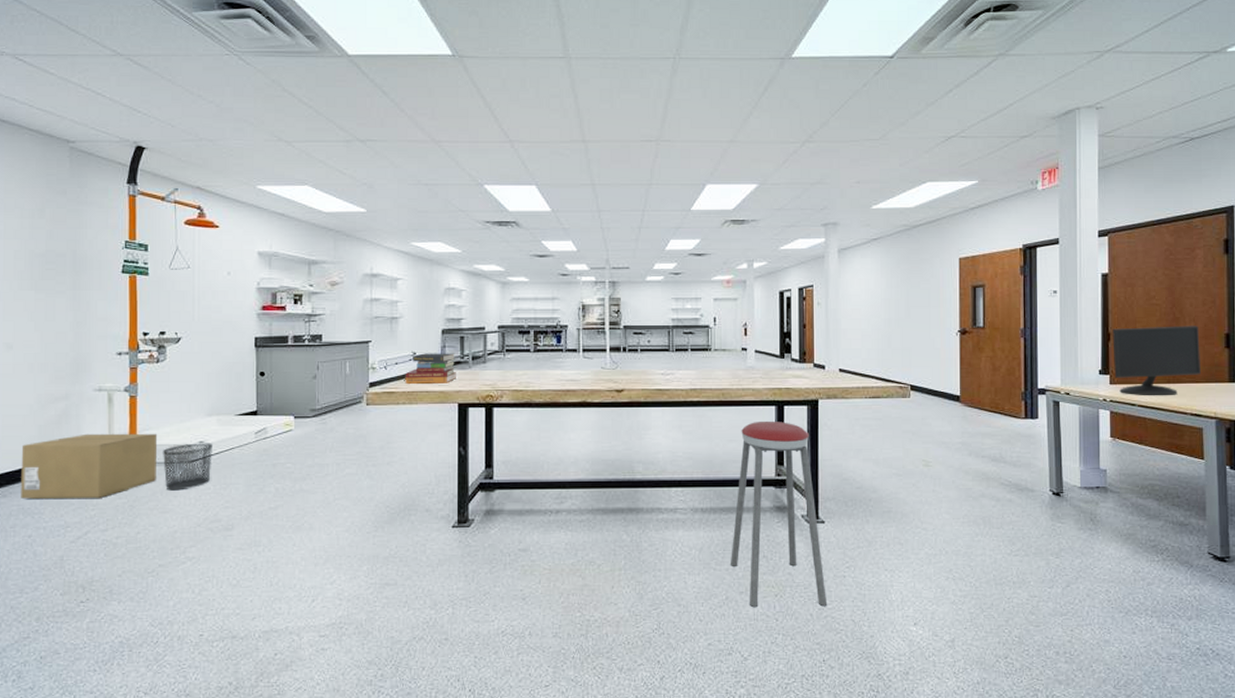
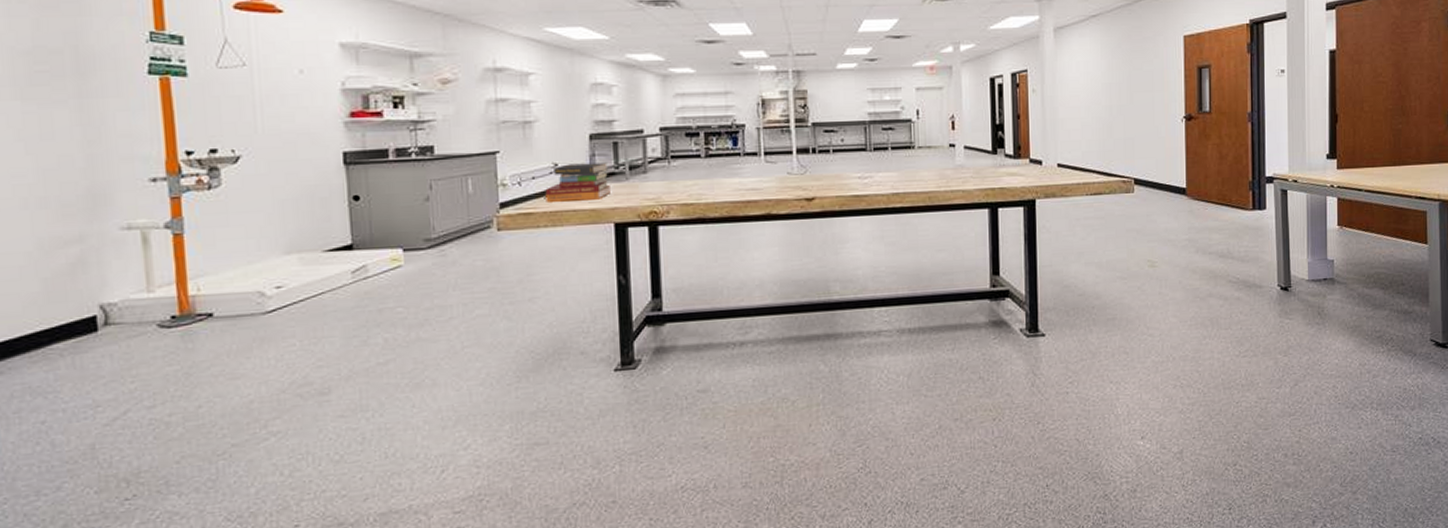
box: present [21,433,158,499] -> none [20,279,220,375]
waste bin: present [163,443,212,491] -> none [226,288,295,351]
music stool: present [731,420,828,608] -> none [943,225,1050,435]
computer monitor: present [1112,325,1201,396] -> none [1340,103,1425,180]

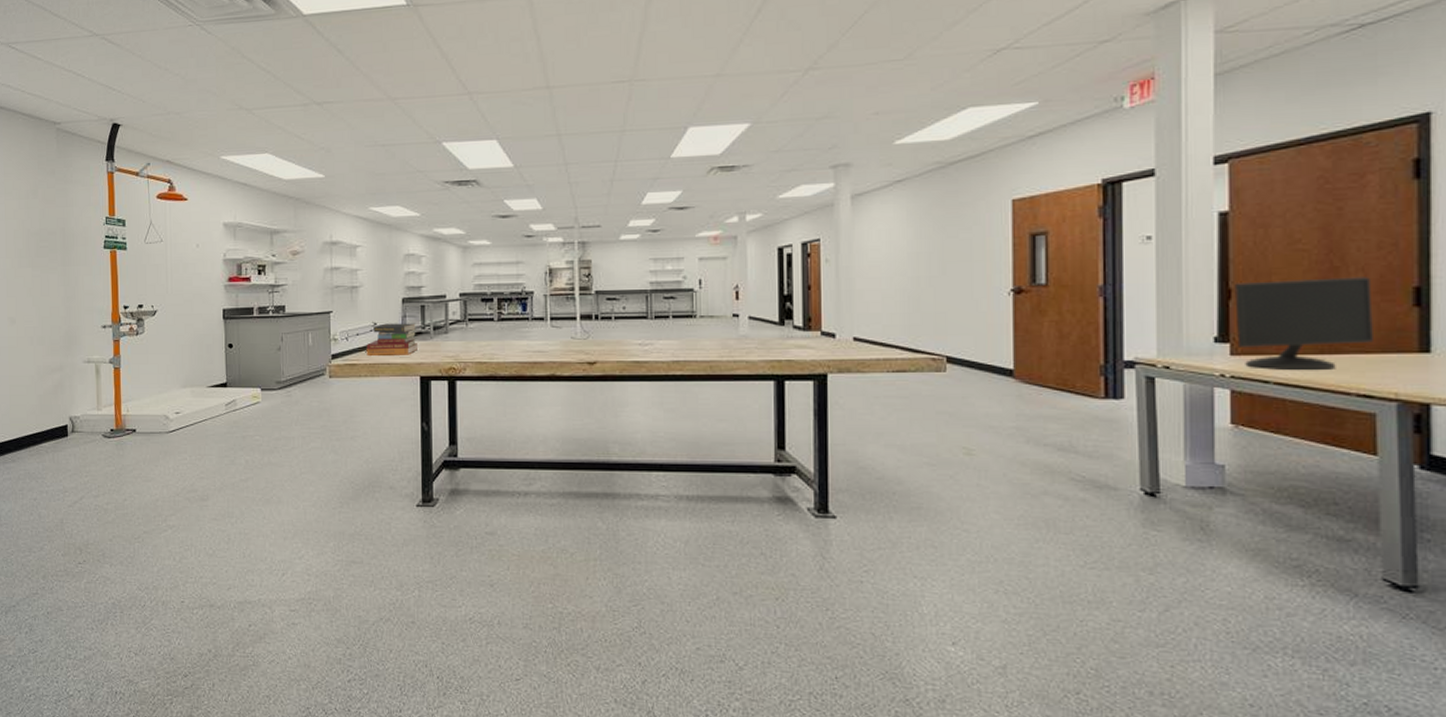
computer monitor: none [1340,103,1425,180] -> present [1234,277,1373,371]

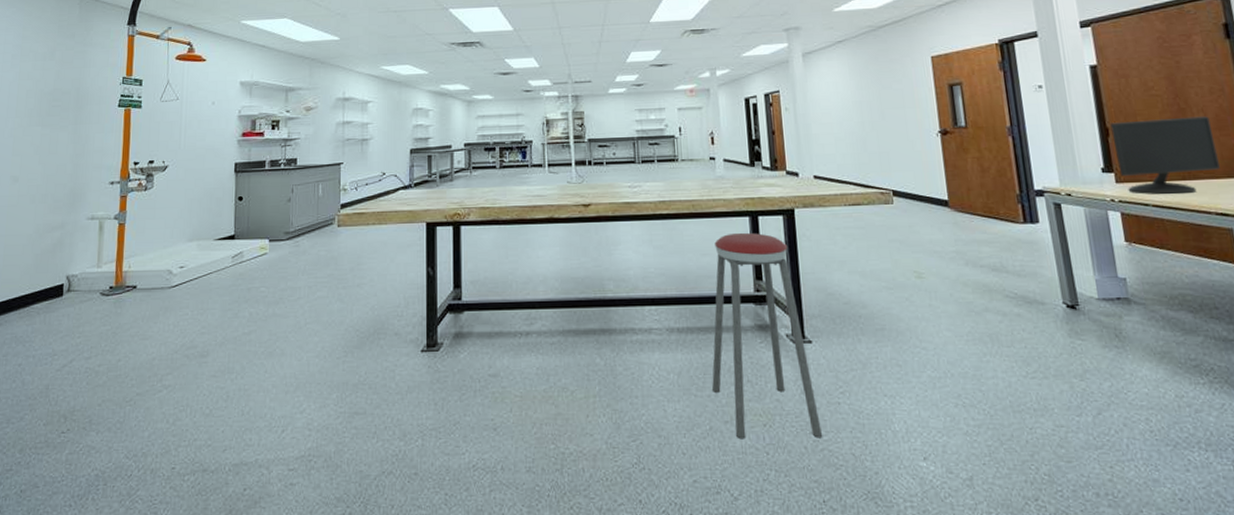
books: present [366,323,418,355] -> none [375,172,424,204]
music stool: none [722,398,841,616] -> present [712,232,823,440]

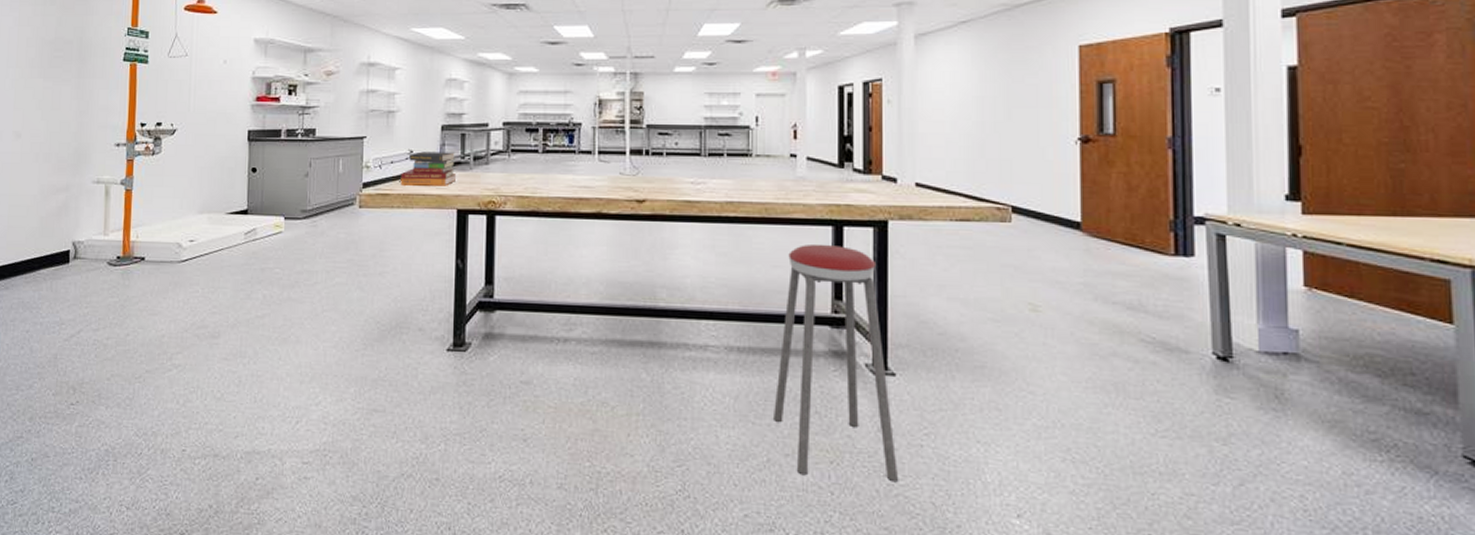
books: none [375,172,424,204] -> present [400,151,456,186]
computer monitor: present [1110,116,1220,195] -> none [1305,137,1445,234]

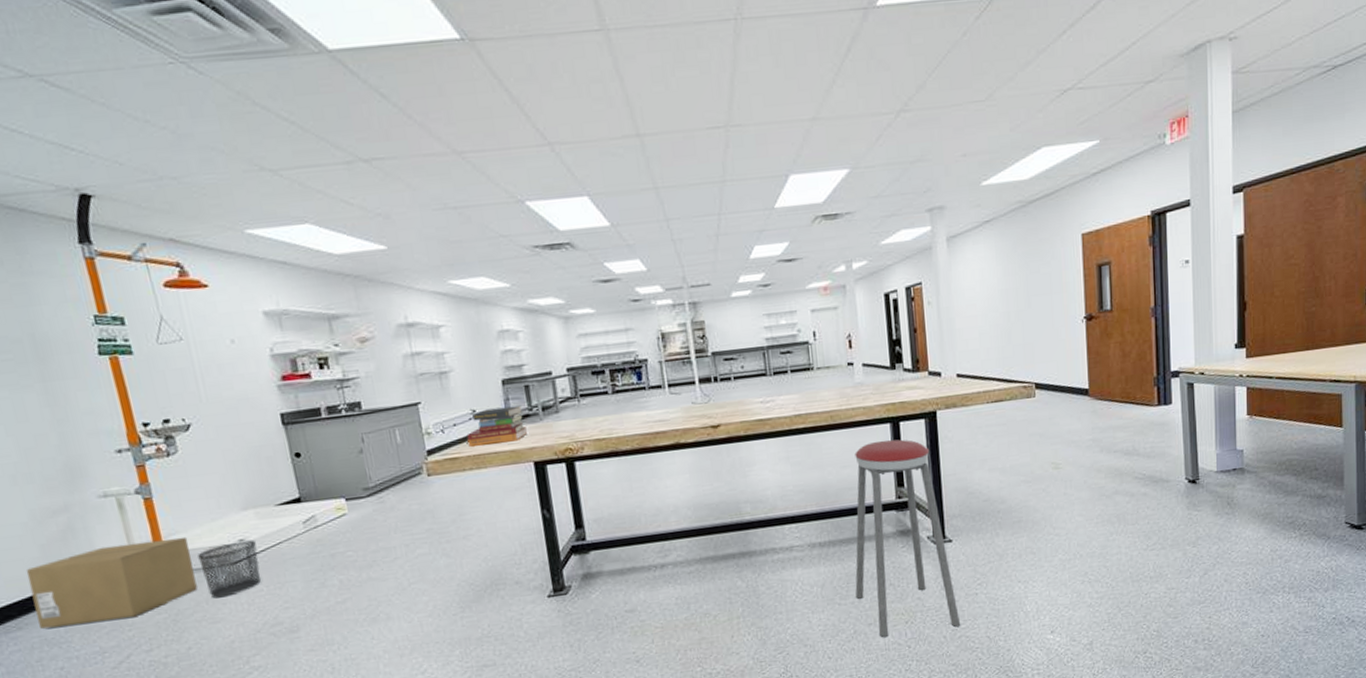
box: none [21,227,150,295] -> present [26,536,198,629]
waste bin: none [154,242,202,292] -> present [198,540,261,598]

